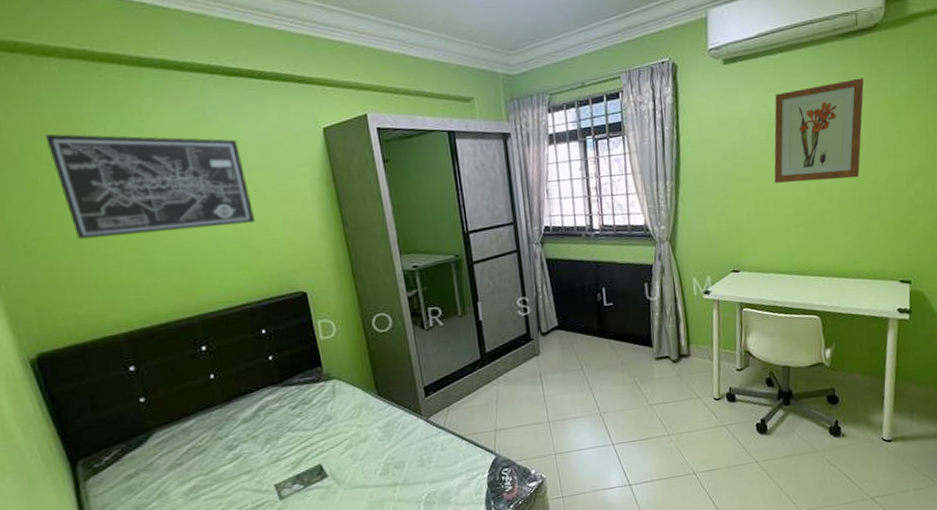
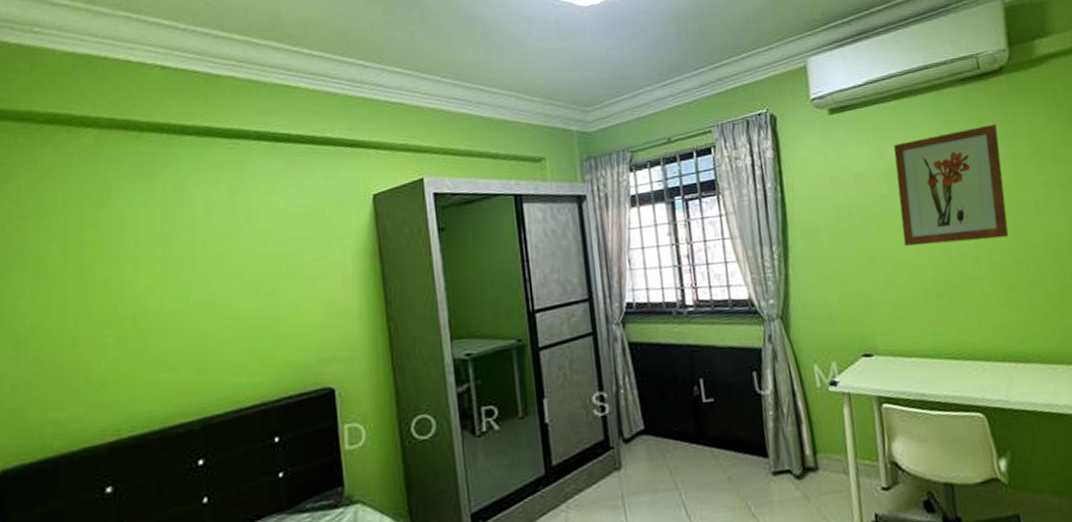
wall art: present [45,133,255,240] -> none [65,207,284,328]

